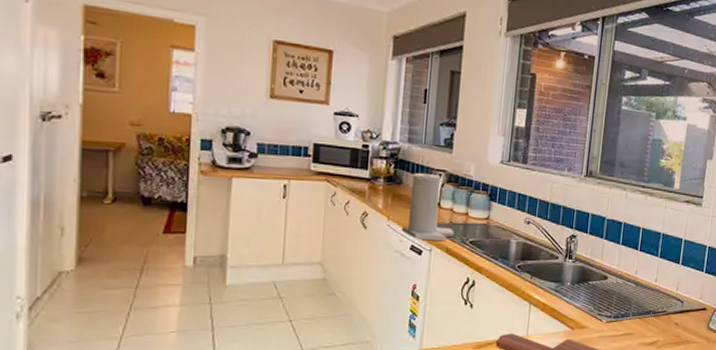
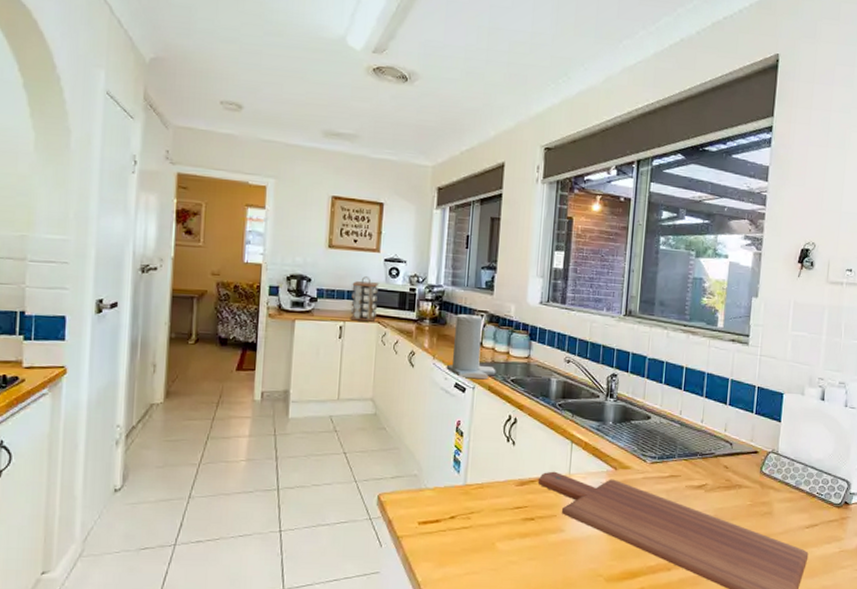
spice rack: none [295,131,327,181] -> present [350,276,378,322]

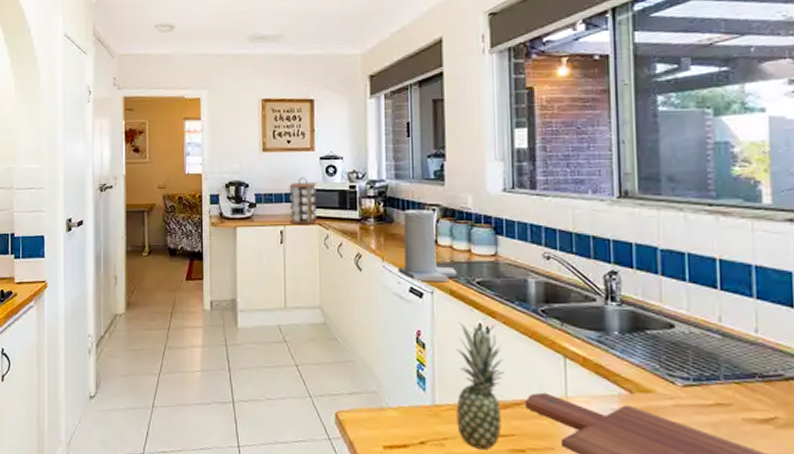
fruit: none [482,413,525,520] -> present [456,322,505,450]

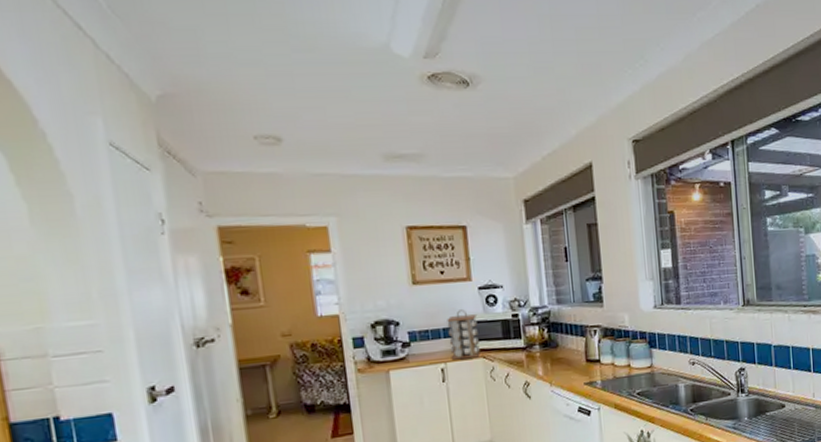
paper towel: present [398,210,457,283] -> none [565,331,620,400]

